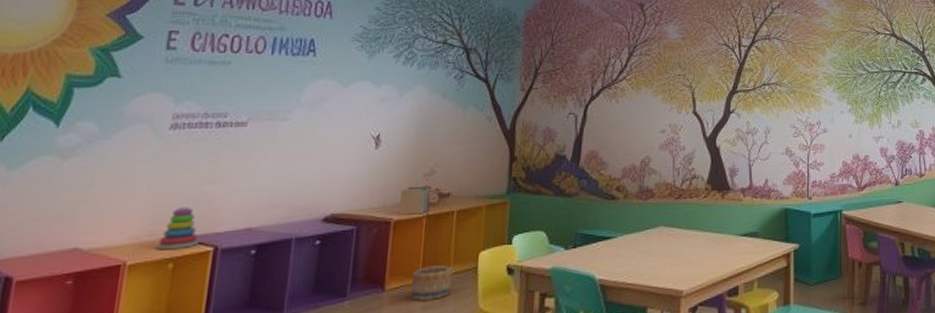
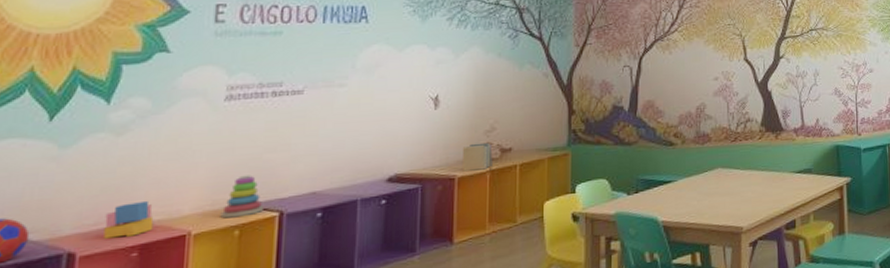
toy blocks: none [41,227,91,264] -> present [103,200,154,239]
basket: present [411,265,453,301] -> none [478,216,519,252]

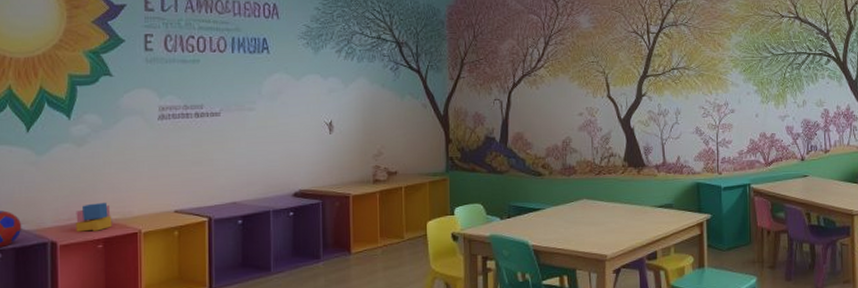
stacking toy: present [220,175,263,219] -> none [162,184,195,221]
books: present [463,142,493,171] -> none [355,165,381,191]

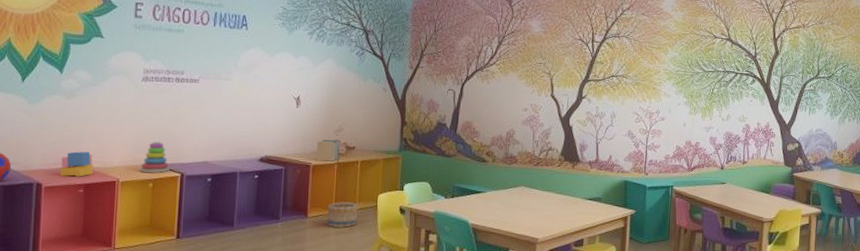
stacking toy: none [162,184,195,221] -> present [139,141,170,174]
books: none [355,165,381,191] -> present [316,139,340,162]
basket: none [372,233,406,262] -> present [327,202,358,228]

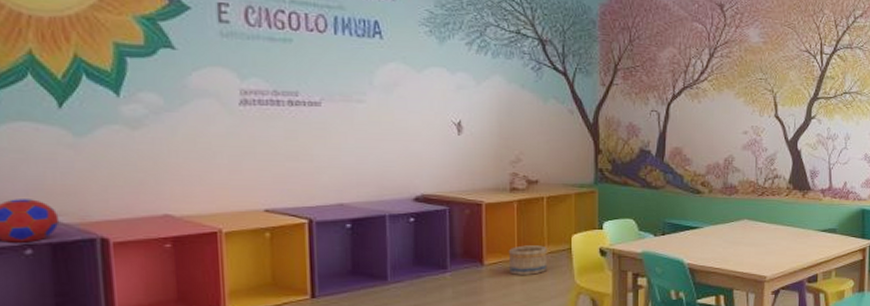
toy blocks: present [60,151,94,177] -> none [133,195,183,228]
stacking toy: present [139,141,170,174] -> none [249,181,292,221]
books: present [316,139,340,162] -> none [489,172,519,199]

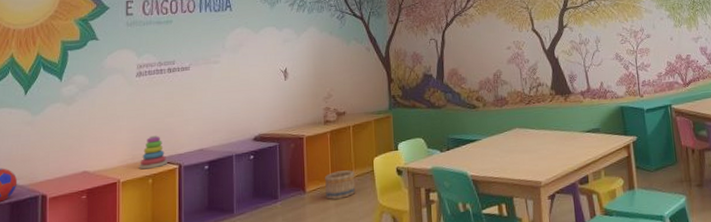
stacking toy: none [249,181,292,221] -> present [138,135,167,170]

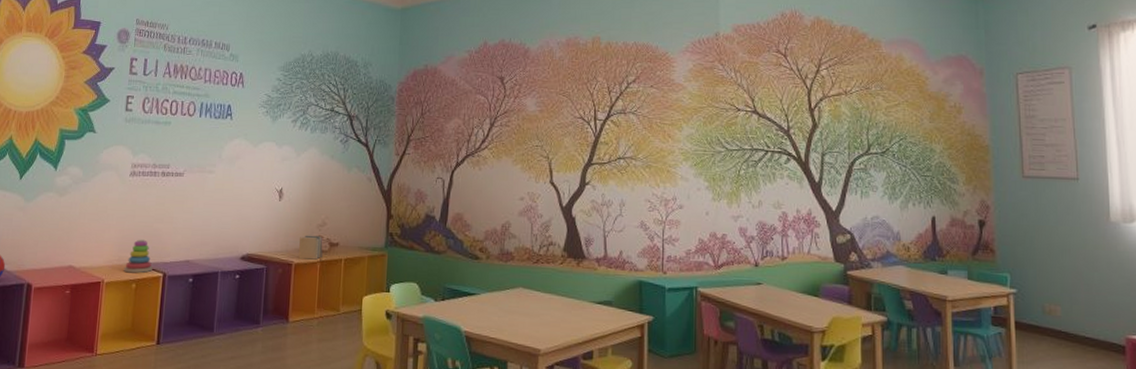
books: none [308,107,331,132] -> present [299,235,323,260]
basket: present [324,170,356,200] -> none [309,304,342,334]

